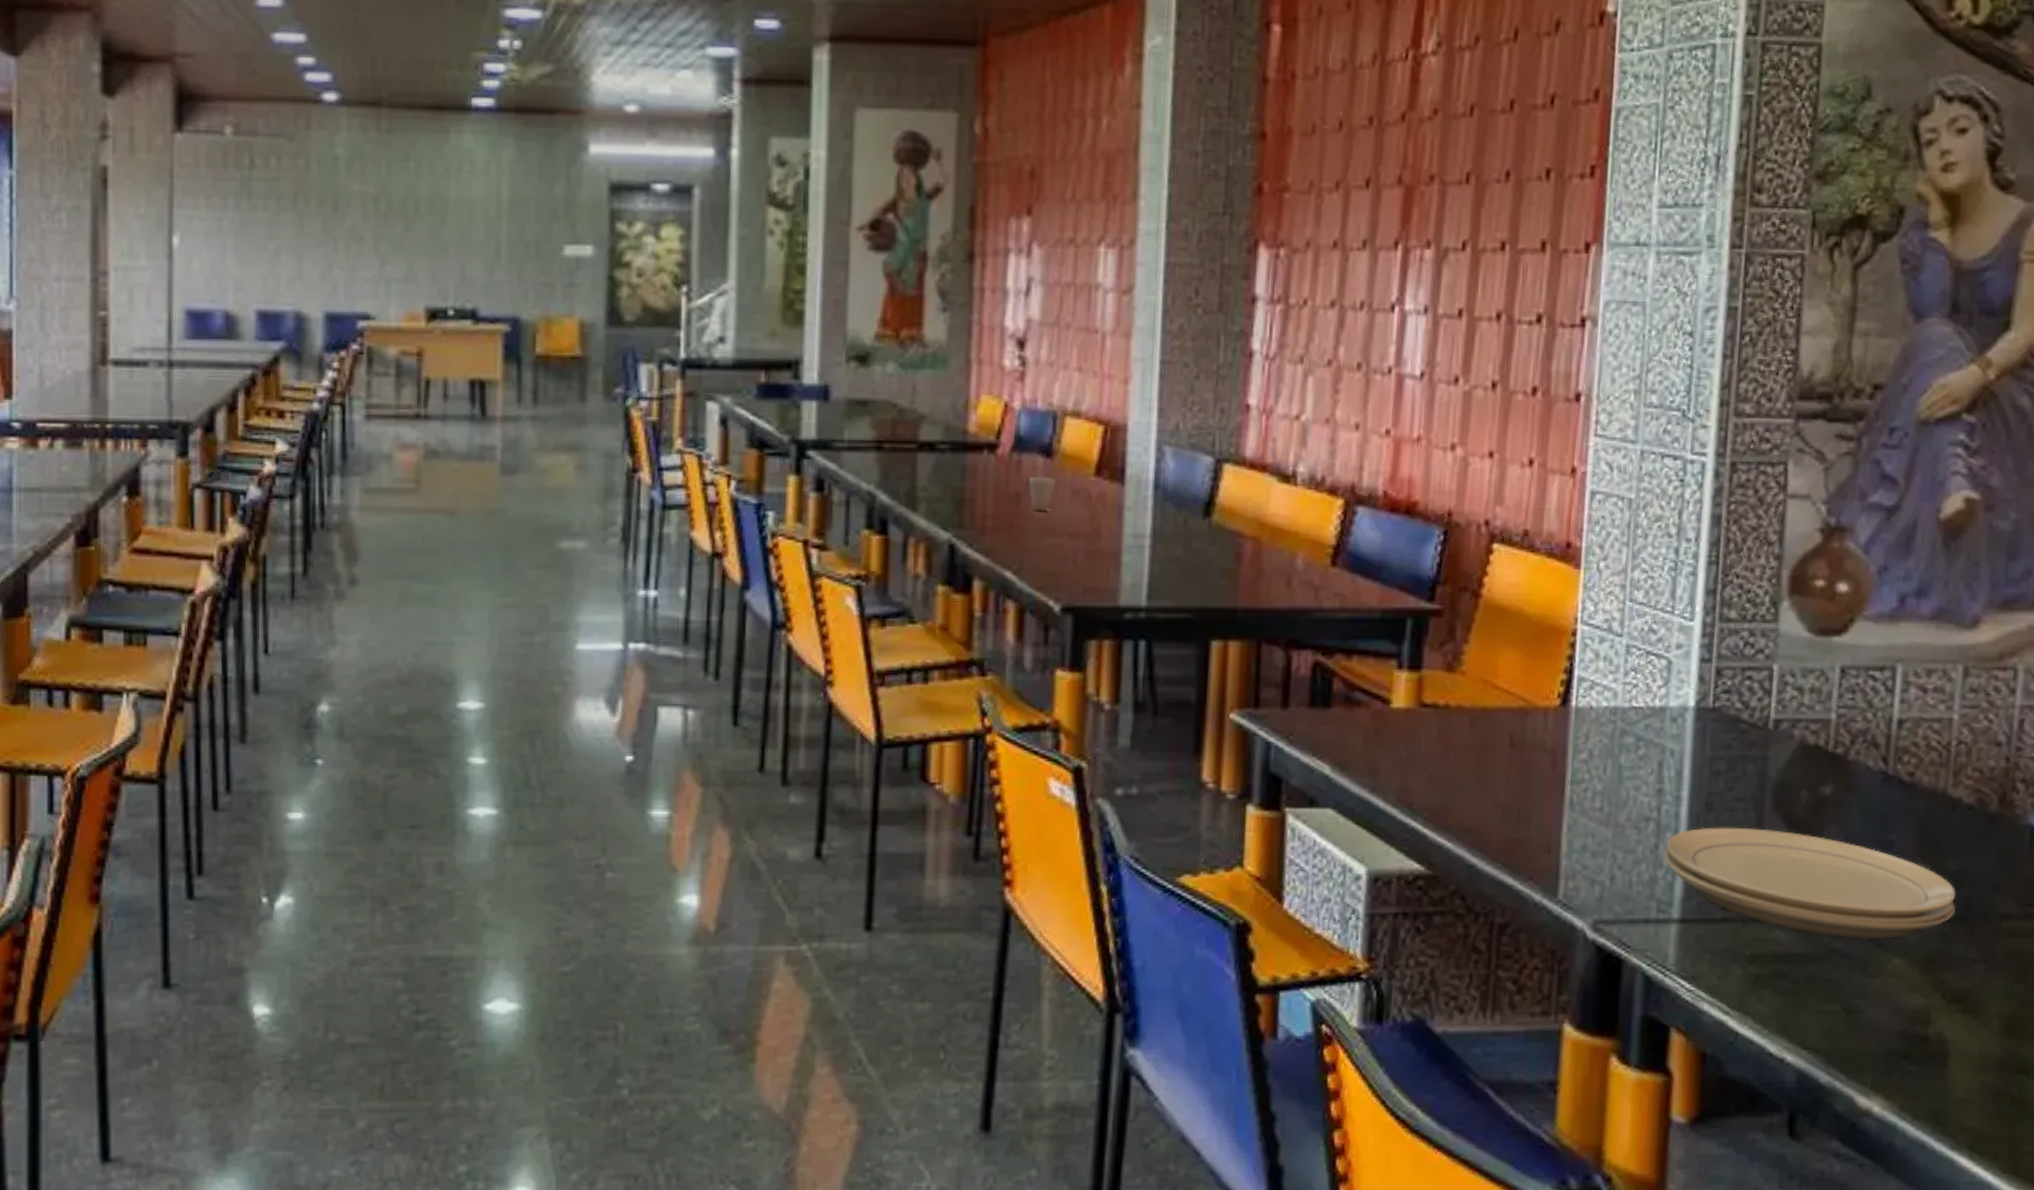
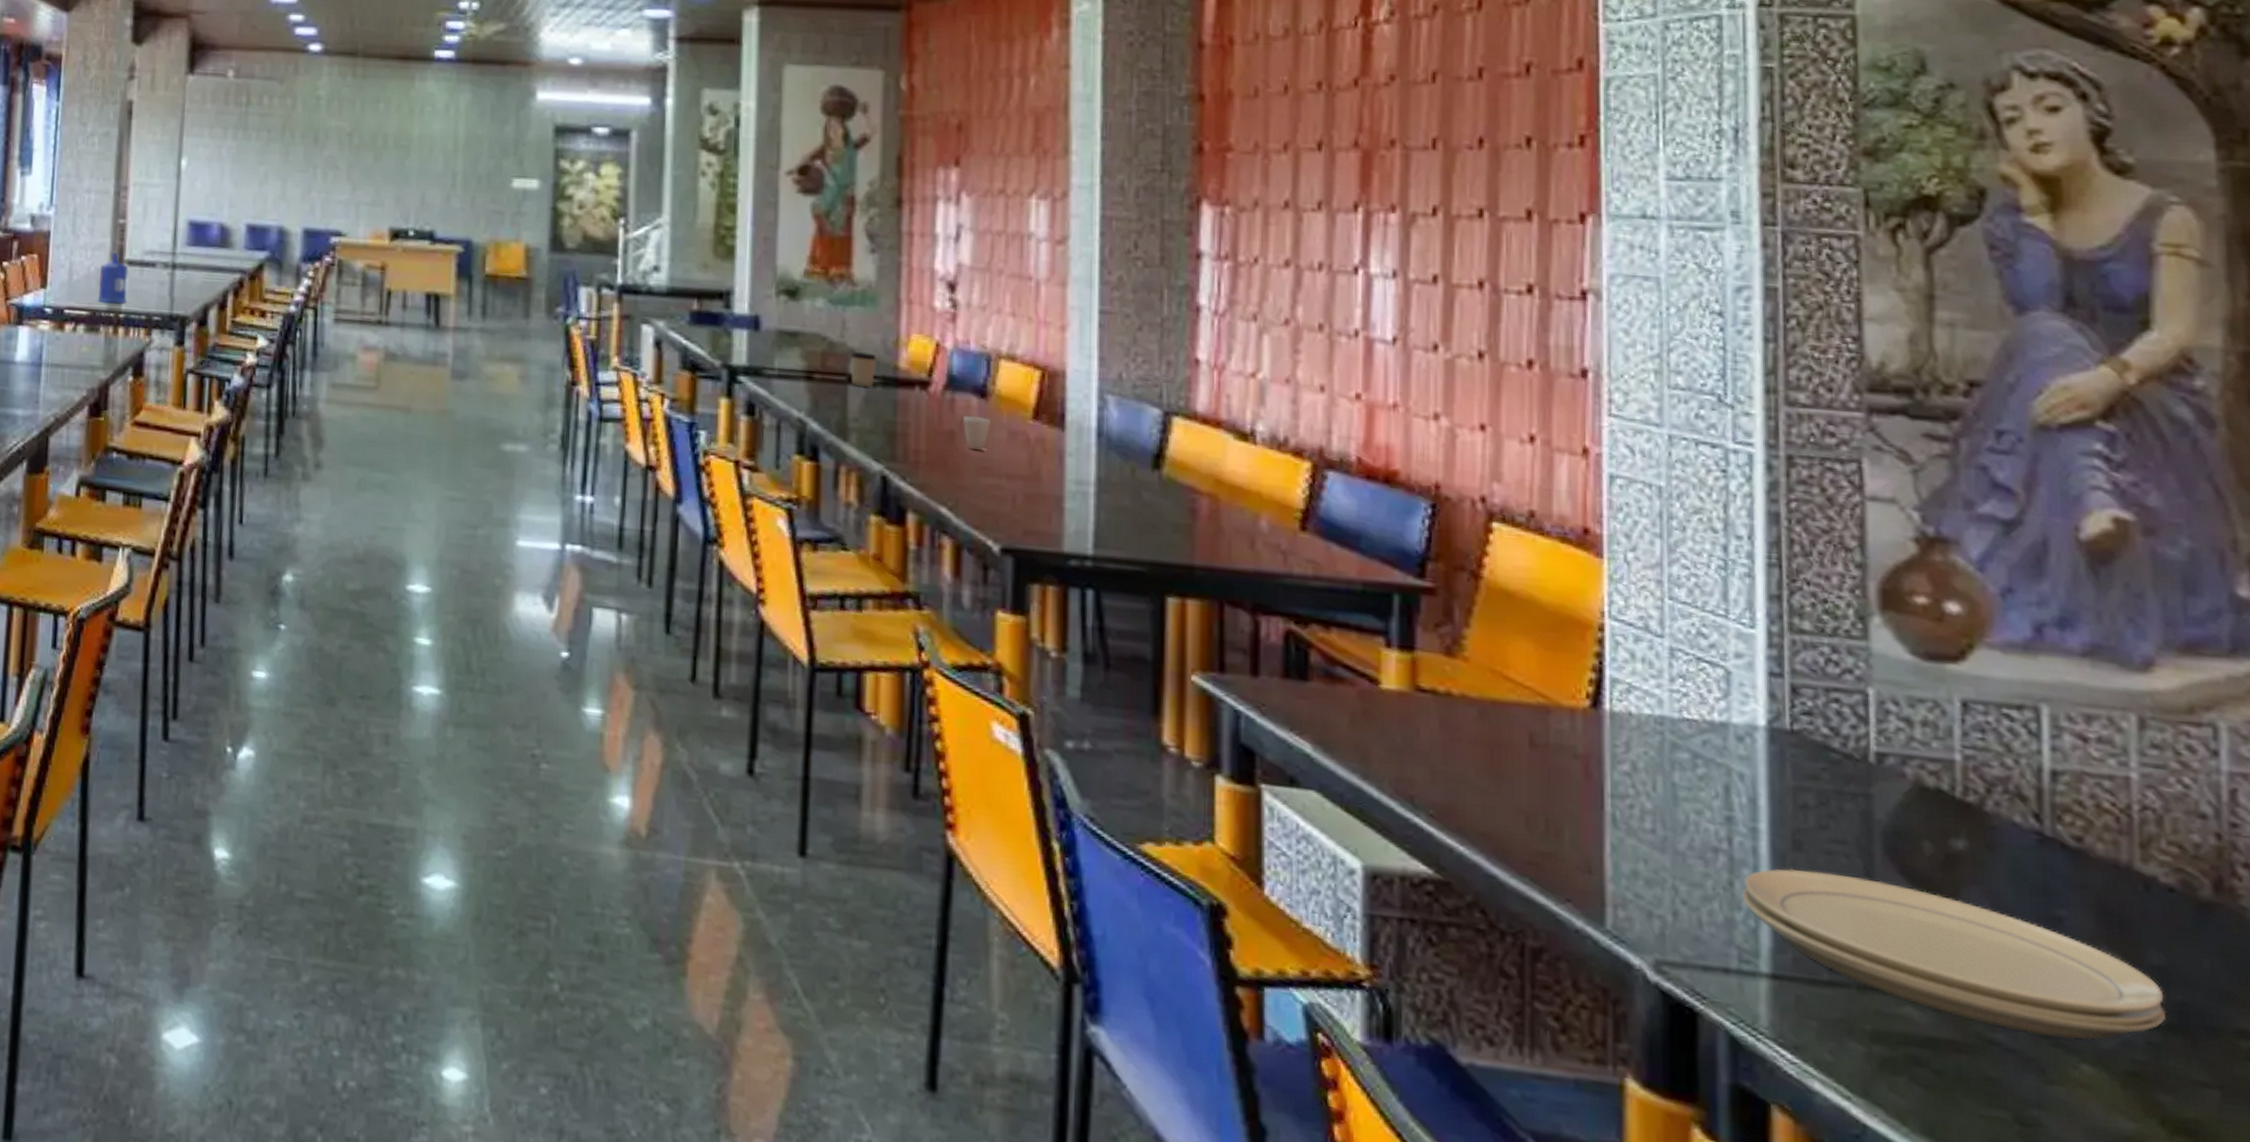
water jug: none [78,352,114,414] -> present [98,253,129,306]
cup: none [920,418,946,453] -> present [850,352,877,387]

